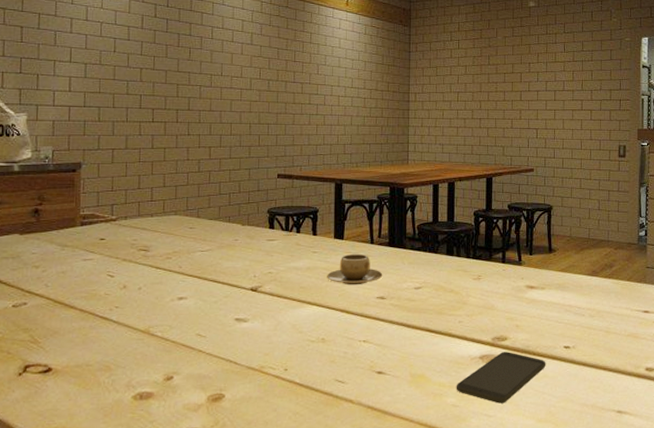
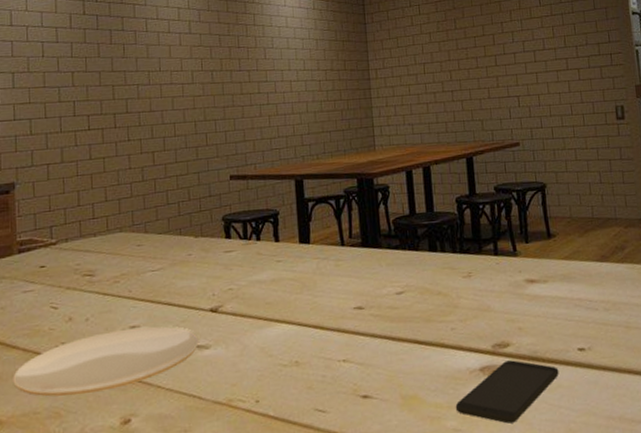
plate: none [69,299,238,353] -> present [13,326,199,397]
teacup: present [327,253,383,286] -> none [295,258,359,297]

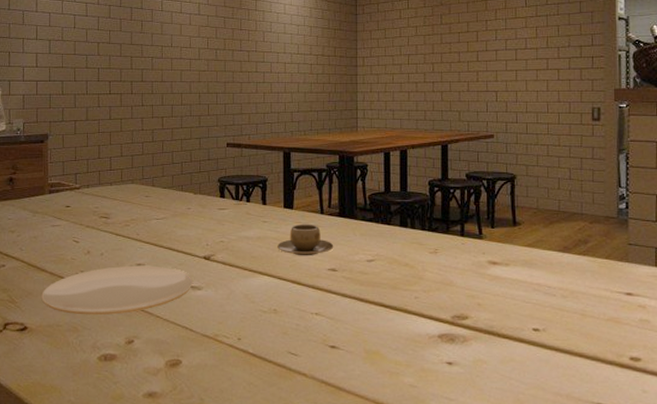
teacup: none [295,258,359,297] -> present [277,223,334,256]
mobile phone: present [455,360,559,424] -> none [413,331,513,387]

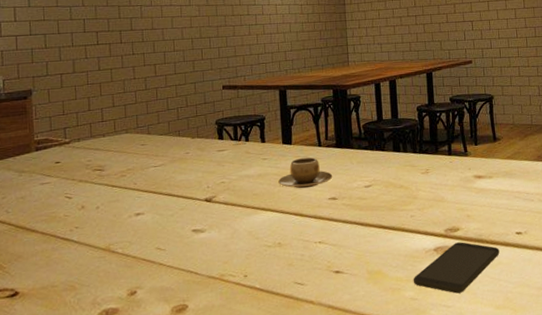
plate: present [41,265,193,316] -> none [33,213,195,273]
mobile phone: none [413,331,513,387] -> present [413,242,500,294]

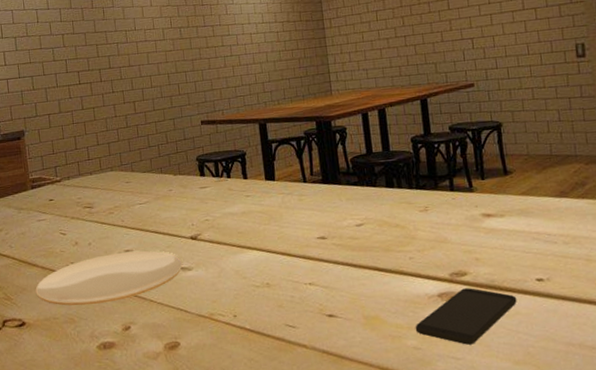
plate: none [33,213,195,273] -> present [35,250,182,306]
teacup: present [278,157,333,189] -> none [263,193,321,227]

